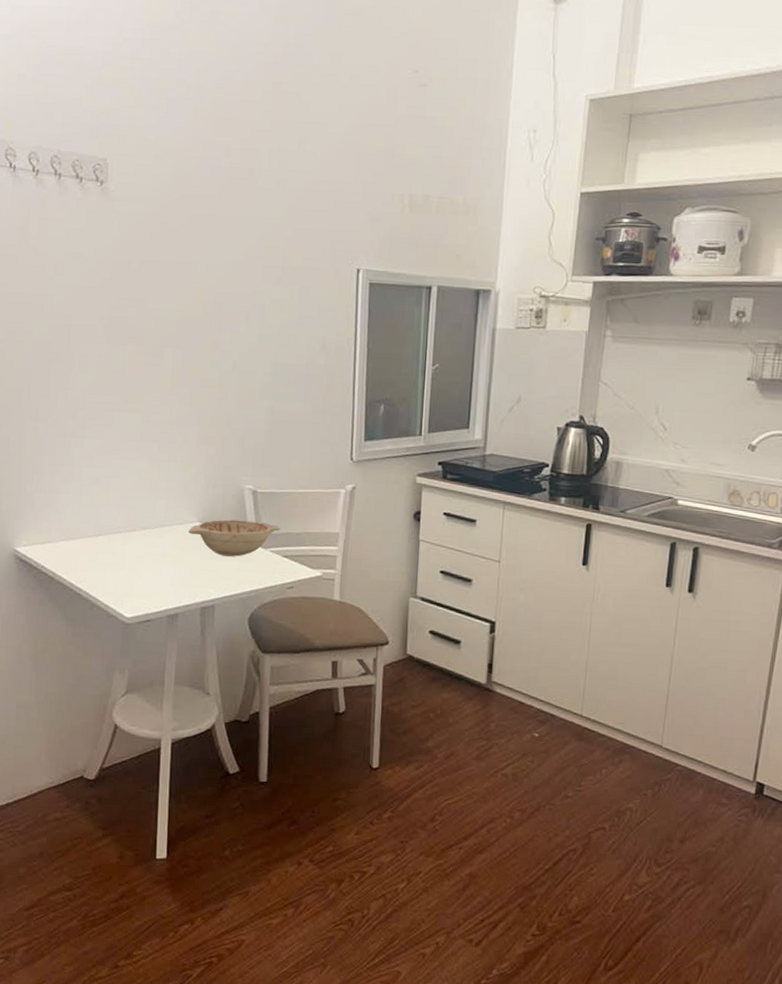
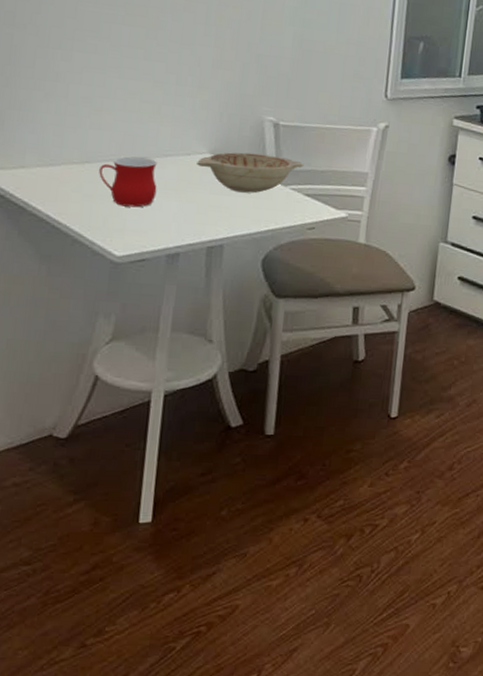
mug: none [109,527,157,574] -> present [99,156,157,208]

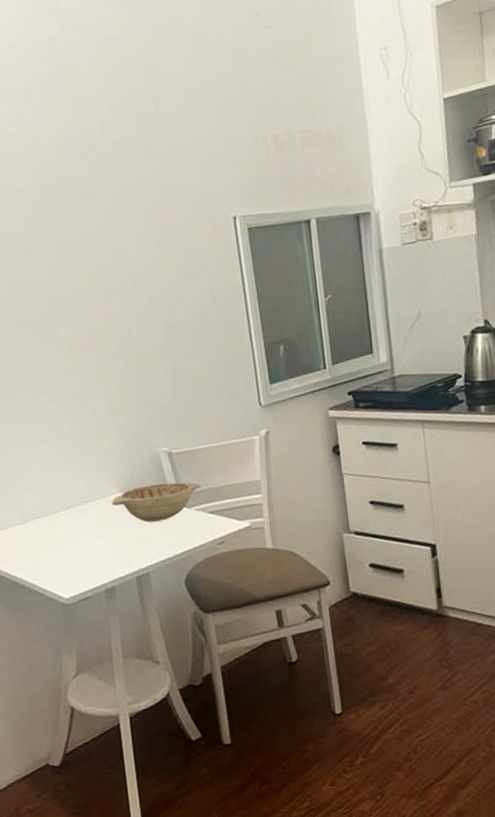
mug: present [99,156,157,208] -> none [37,506,86,554]

